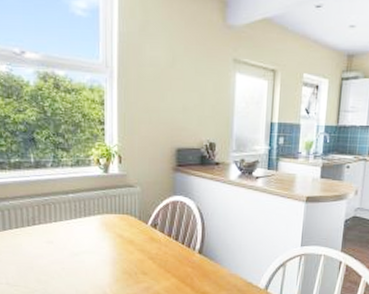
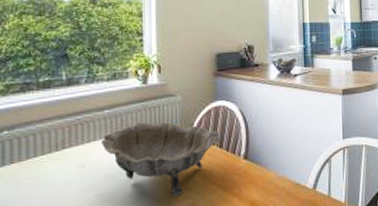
decorative bowl: none [67,209,175,279] -> present [102,122,219,196]

